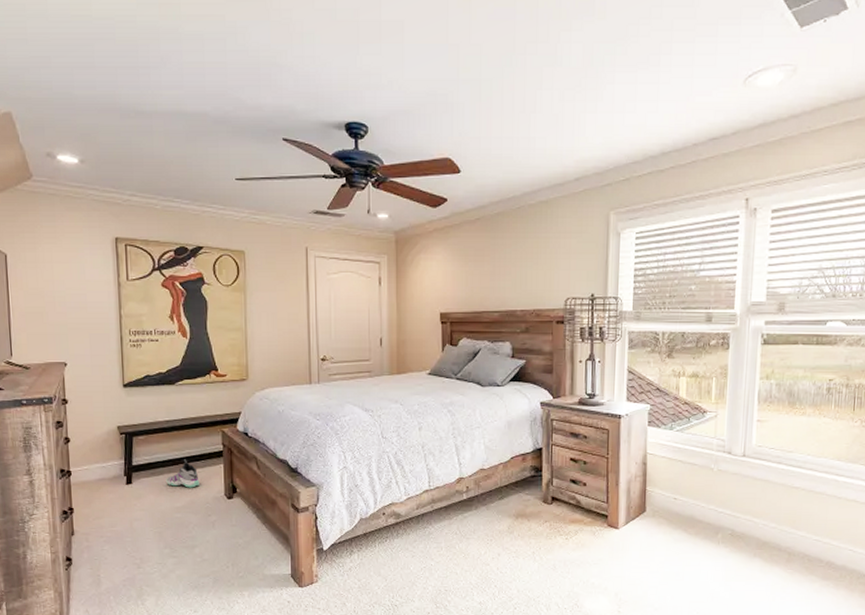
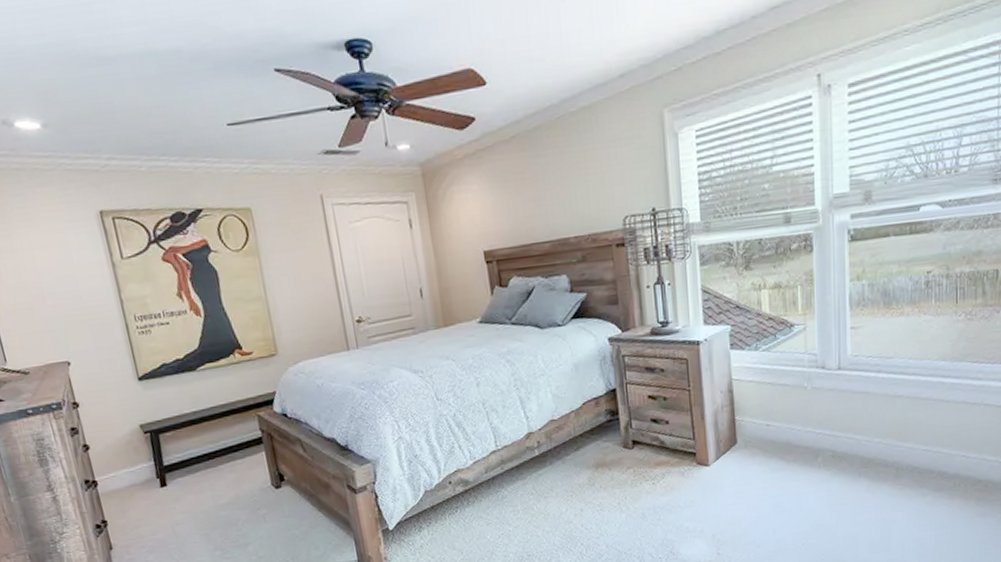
sneaker: present [166,459,199,488] -> none [204,451,242,483]

